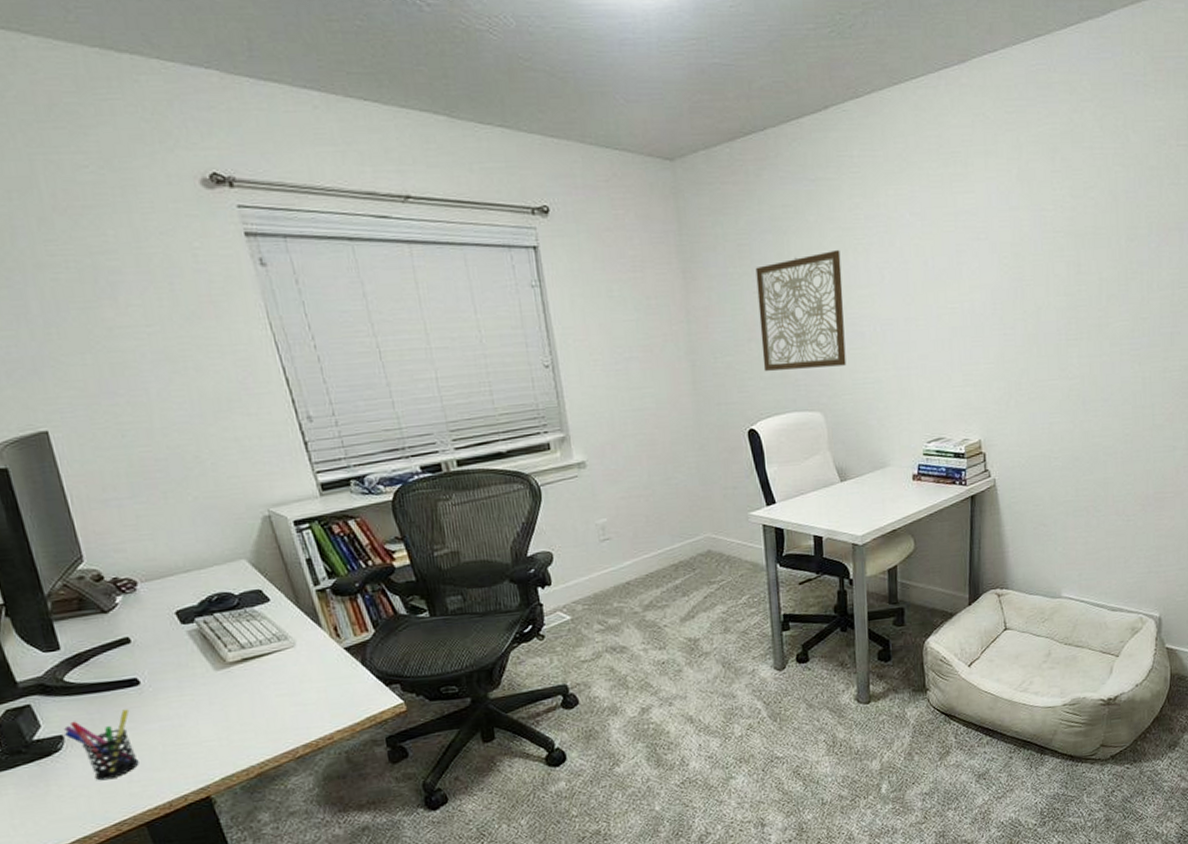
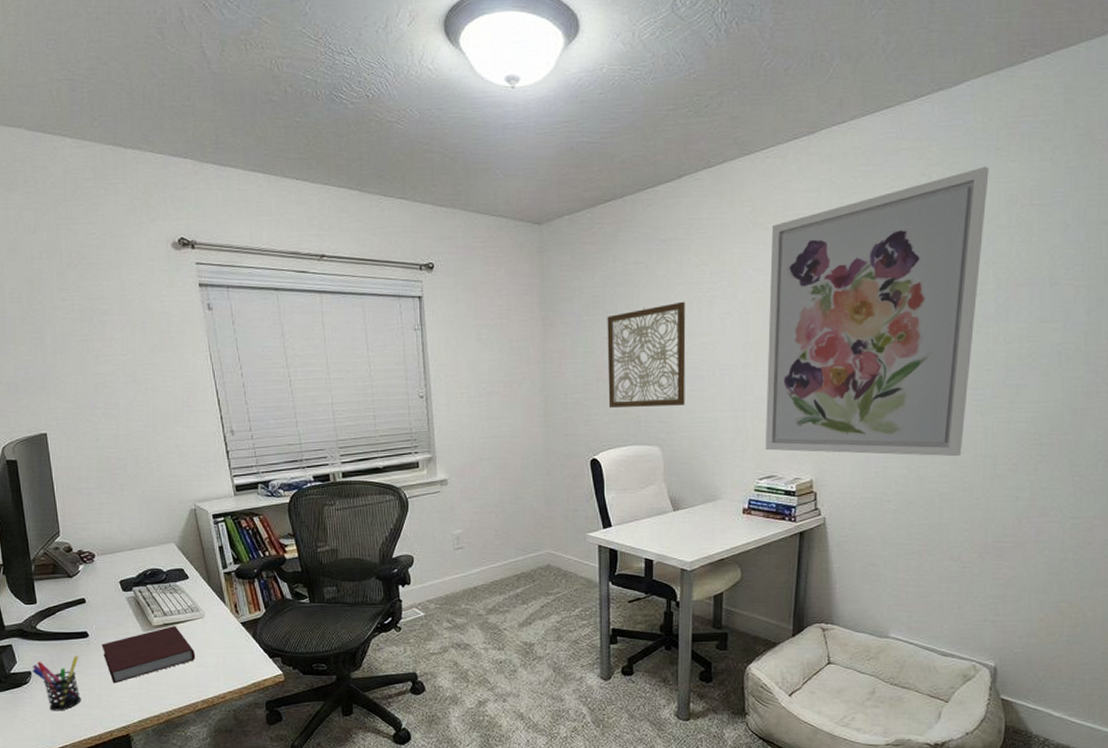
notebook: none [159,660,290,738] -> present [101,626,196,684]
wall art: none [926,103,1138,411] -> present [765,166,989,457]

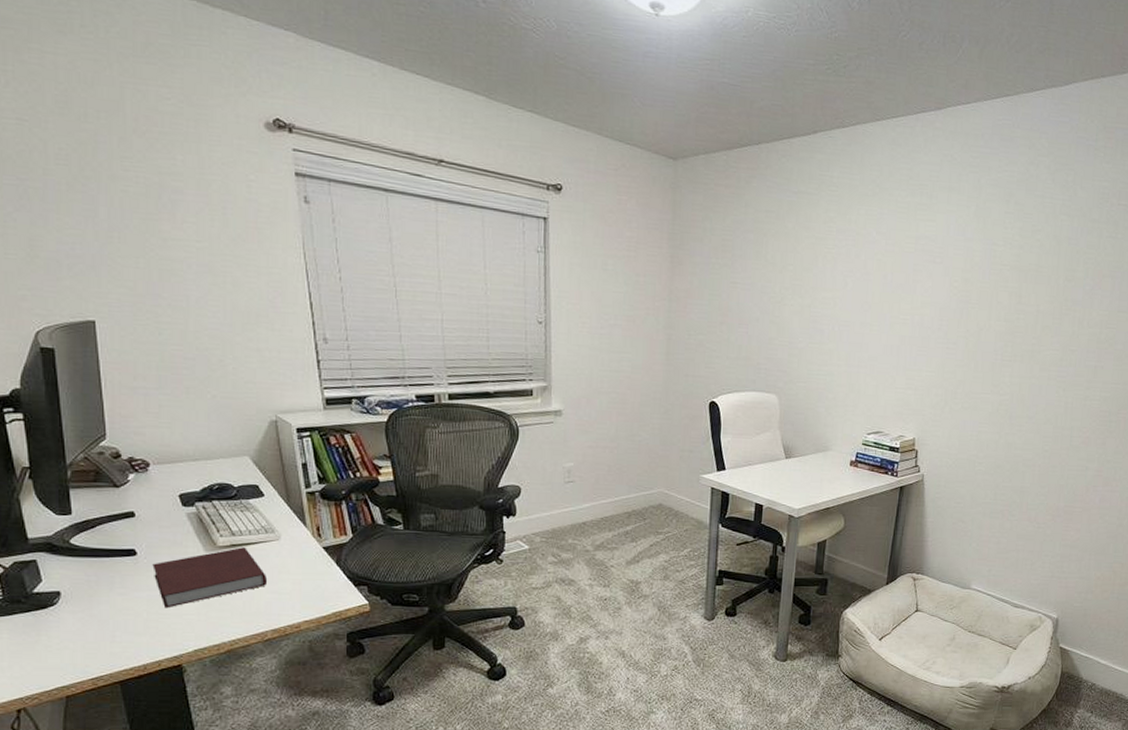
pen holder: present [32,656,81,711] -> none [61,576,123,637]
wall art: present [607,301,686,408] -> none [730,255,811,357]
wall art: present [765,166,989,457] -> none [874,163,1087,427]

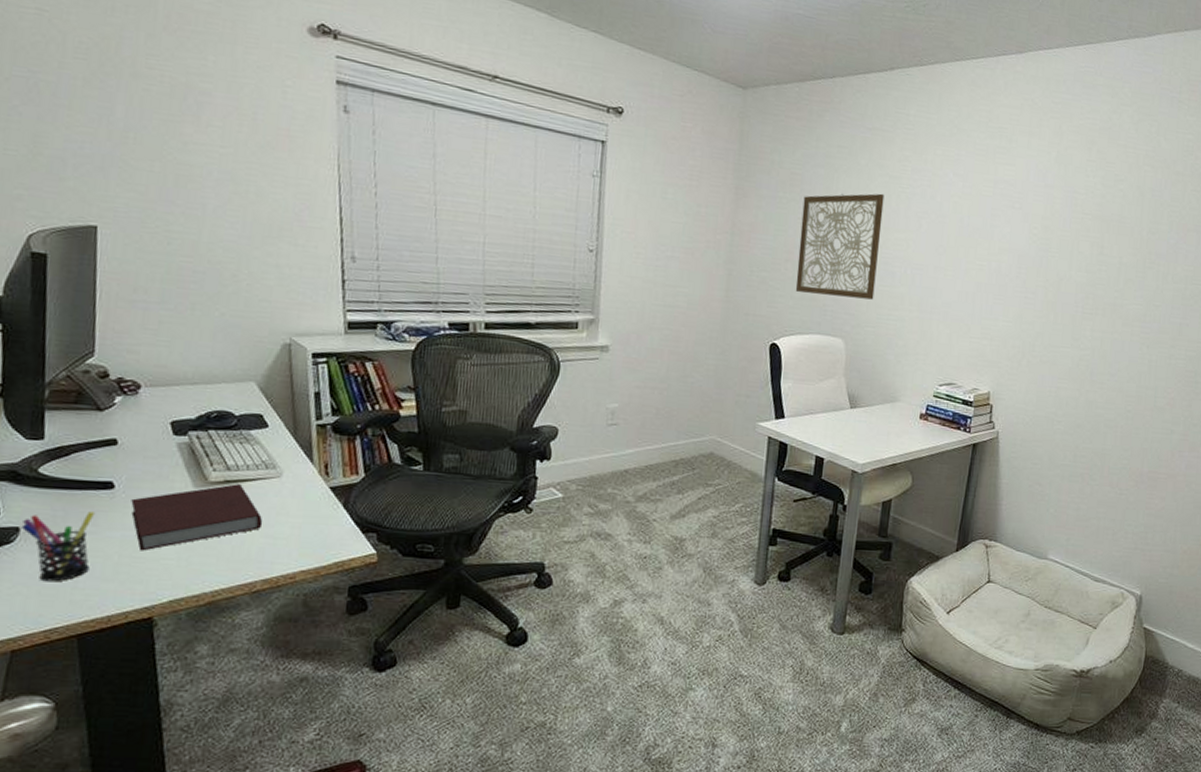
pen holder: none [61,576,123,637] -> present [21,511,96,582]
wall art: none [730,255,811,357] -> present [795,193,885,300]

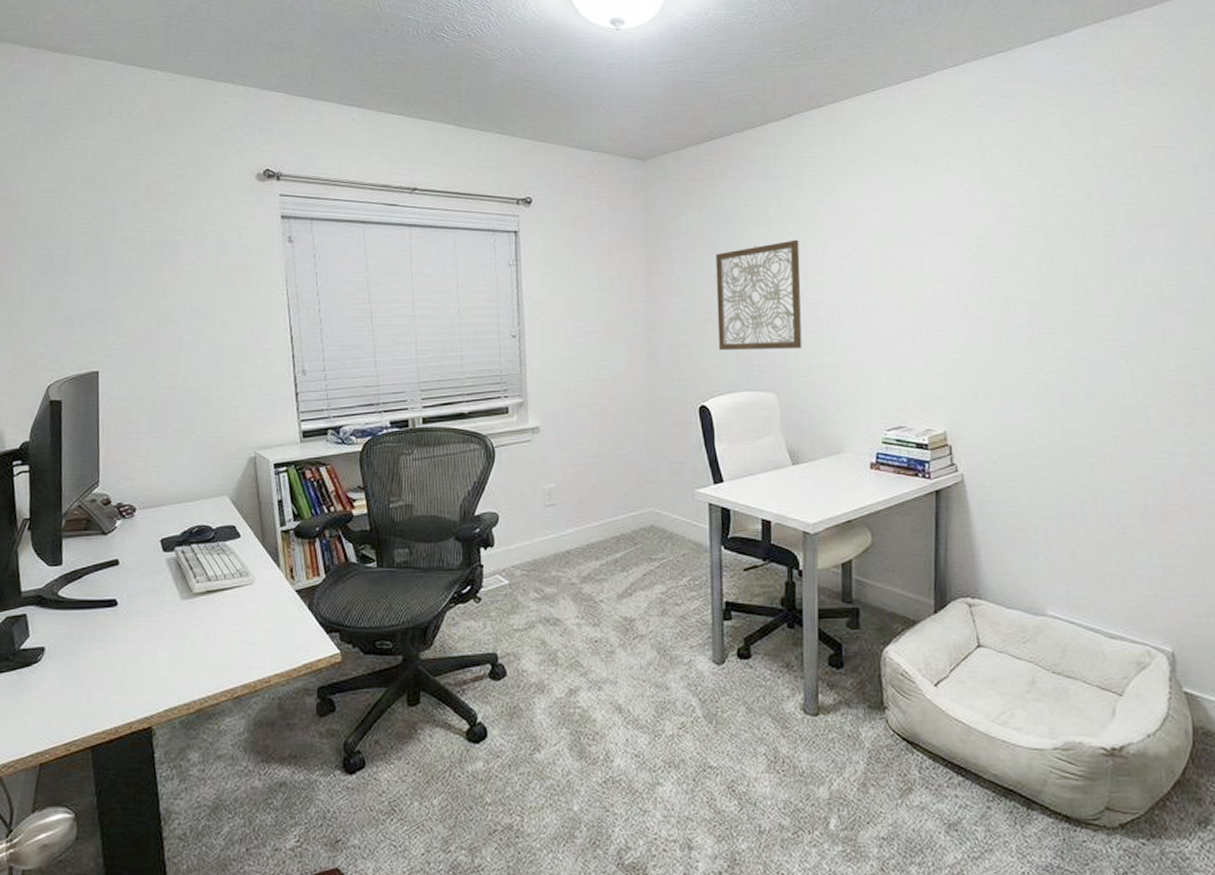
pen holder: present [21,511,96,582] -> none [45,628,103,697]
notebook: present [131,484,263,551] -> none [131,593,240,663]

